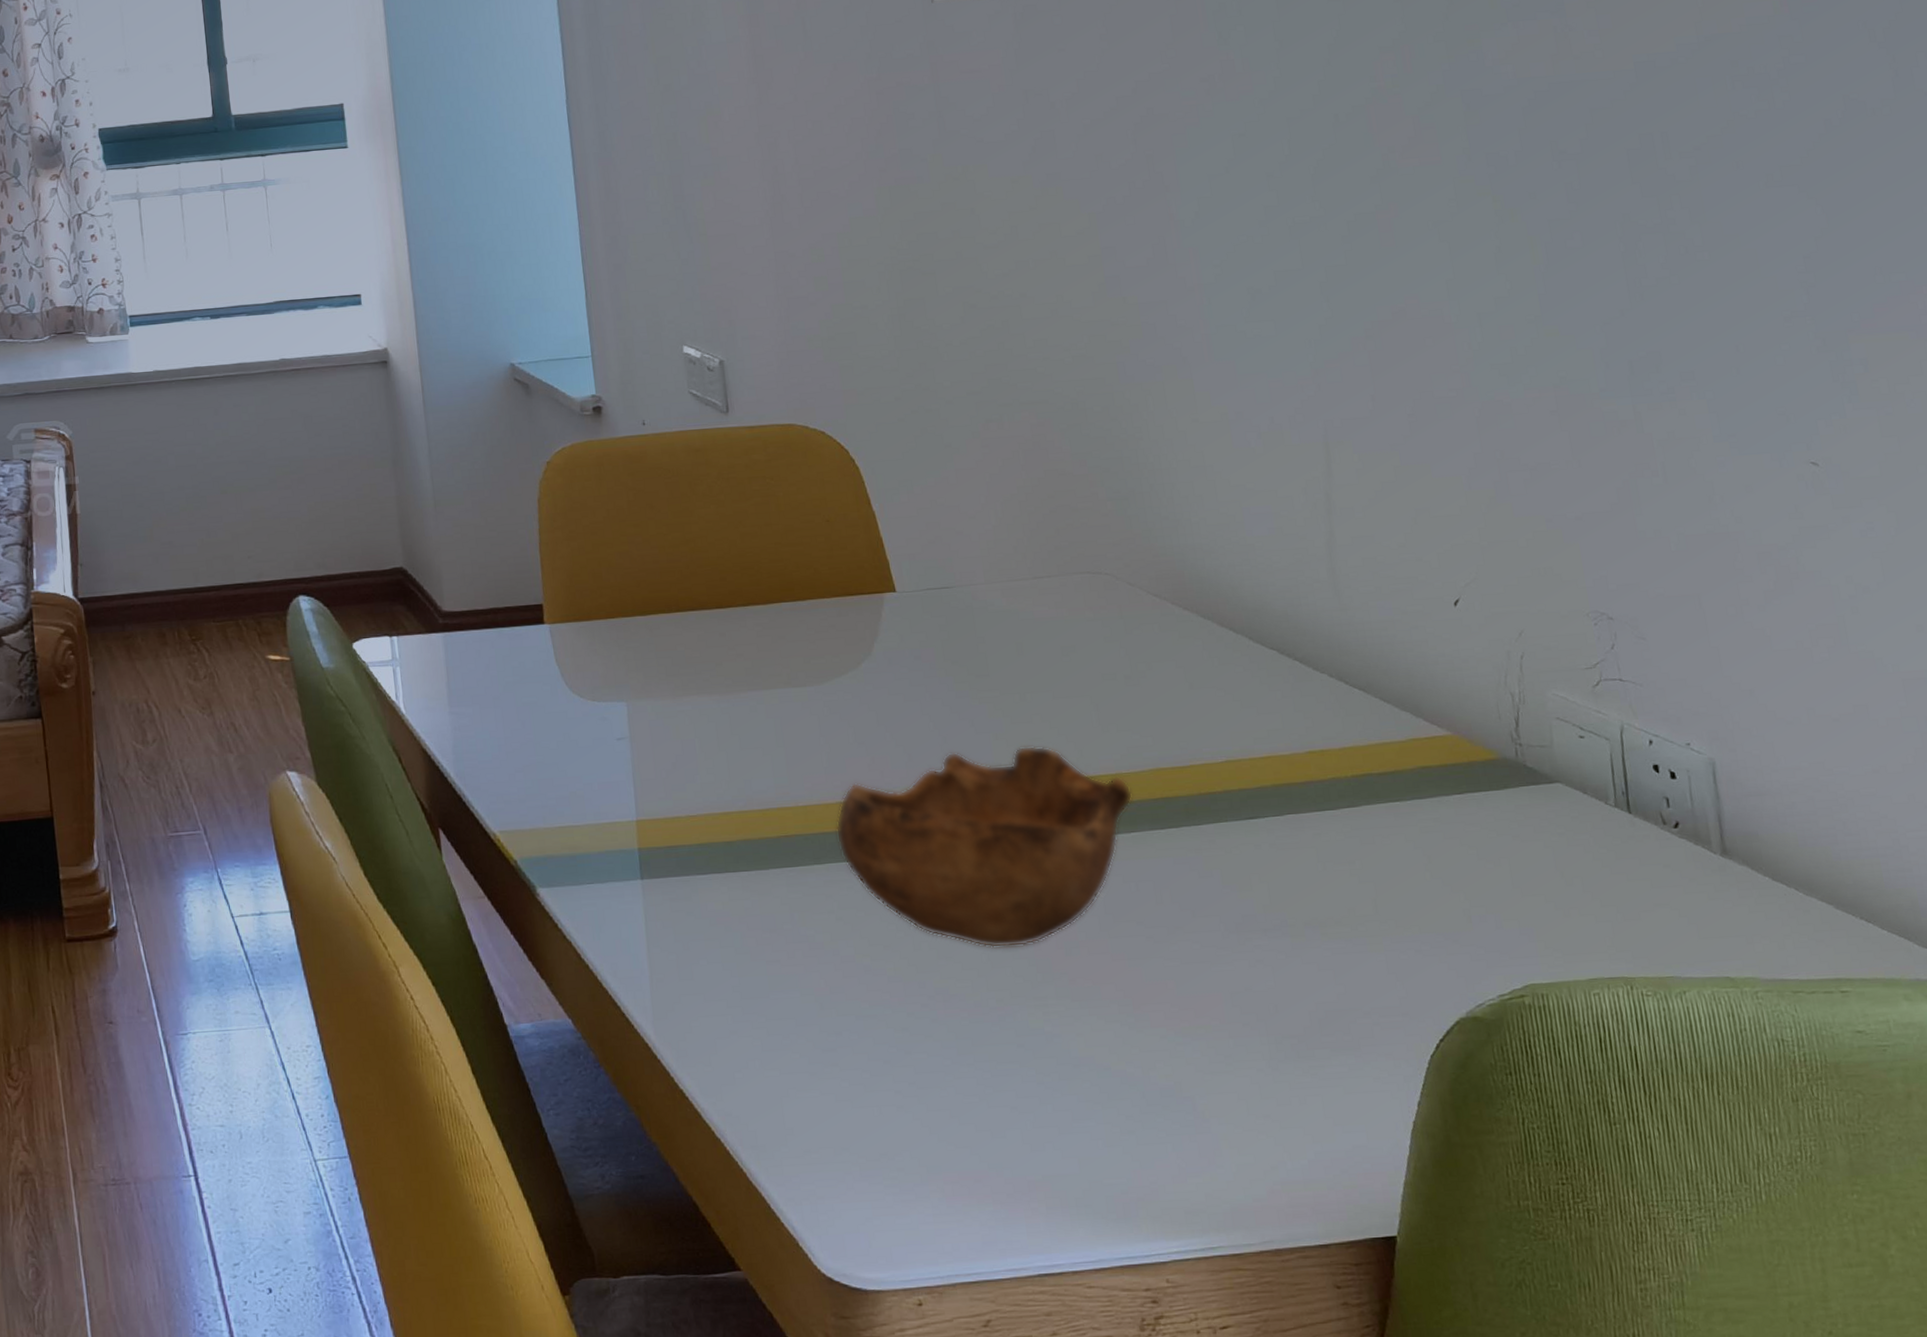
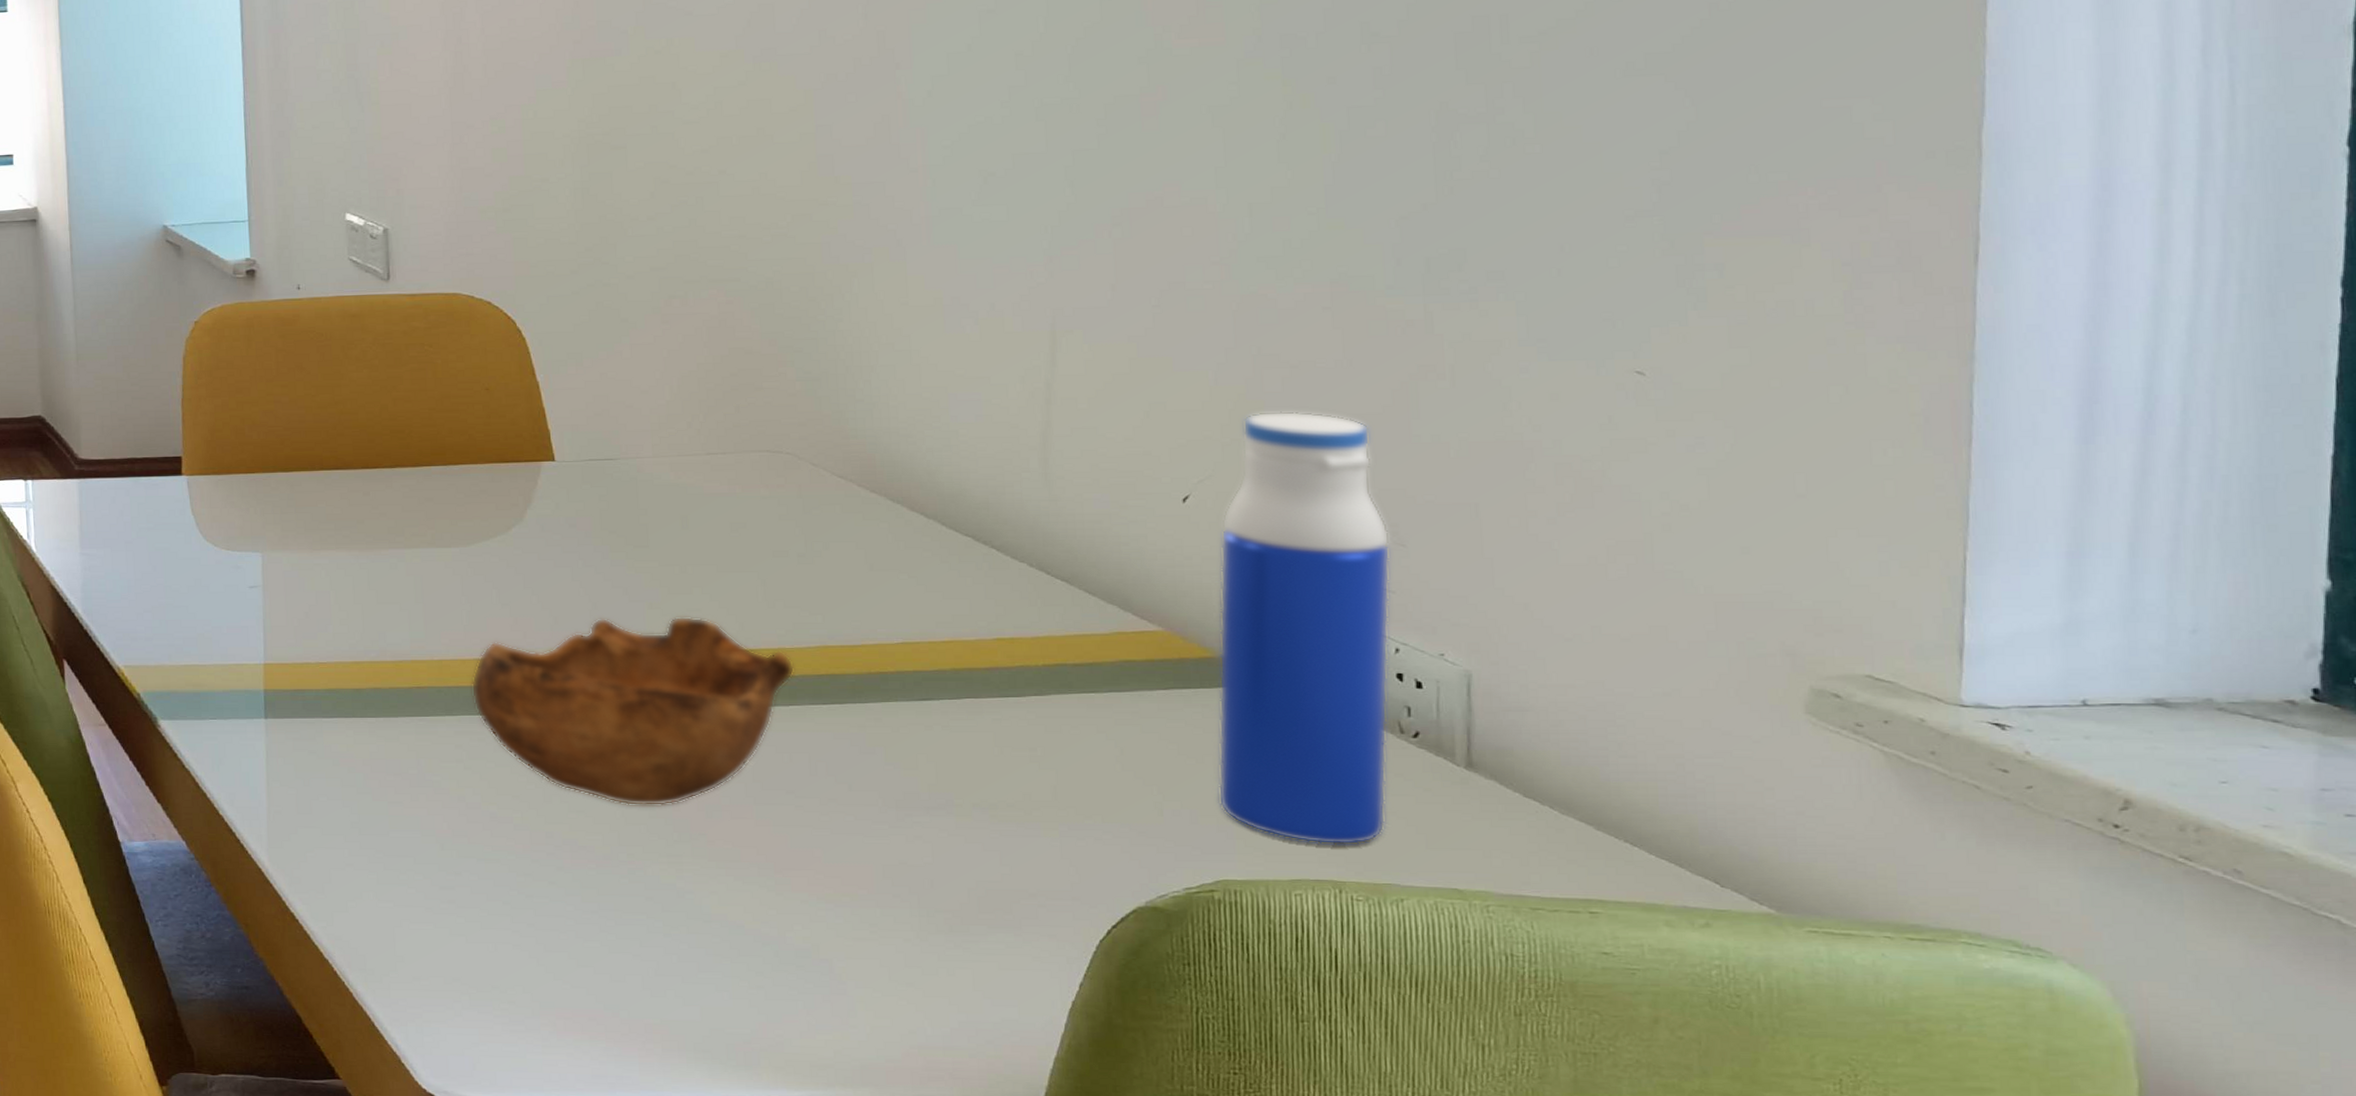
water bottle: none [1489,512,1662,942] -> present [1217,411,1391,845]

